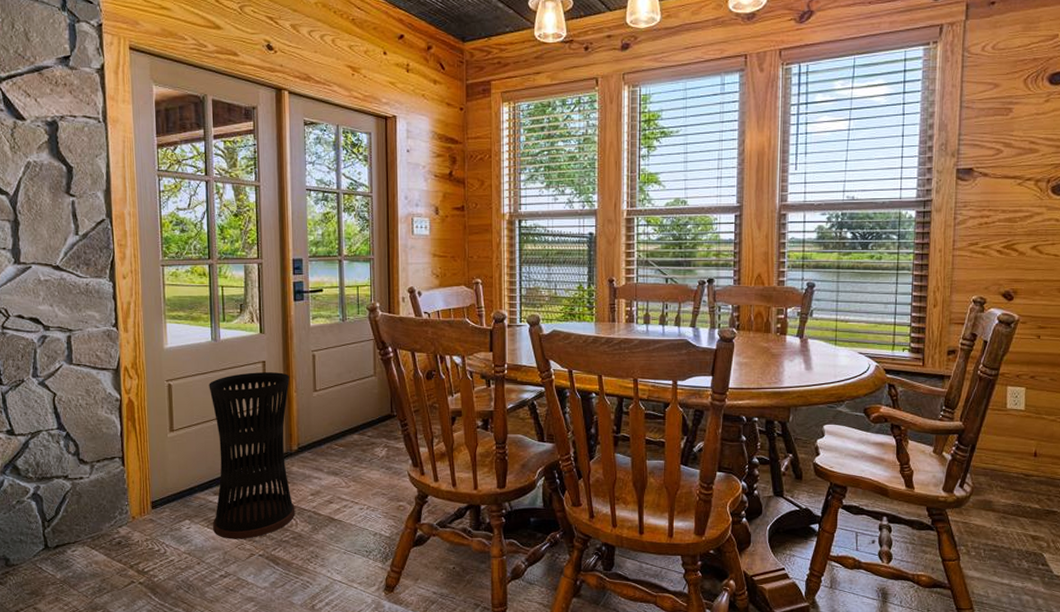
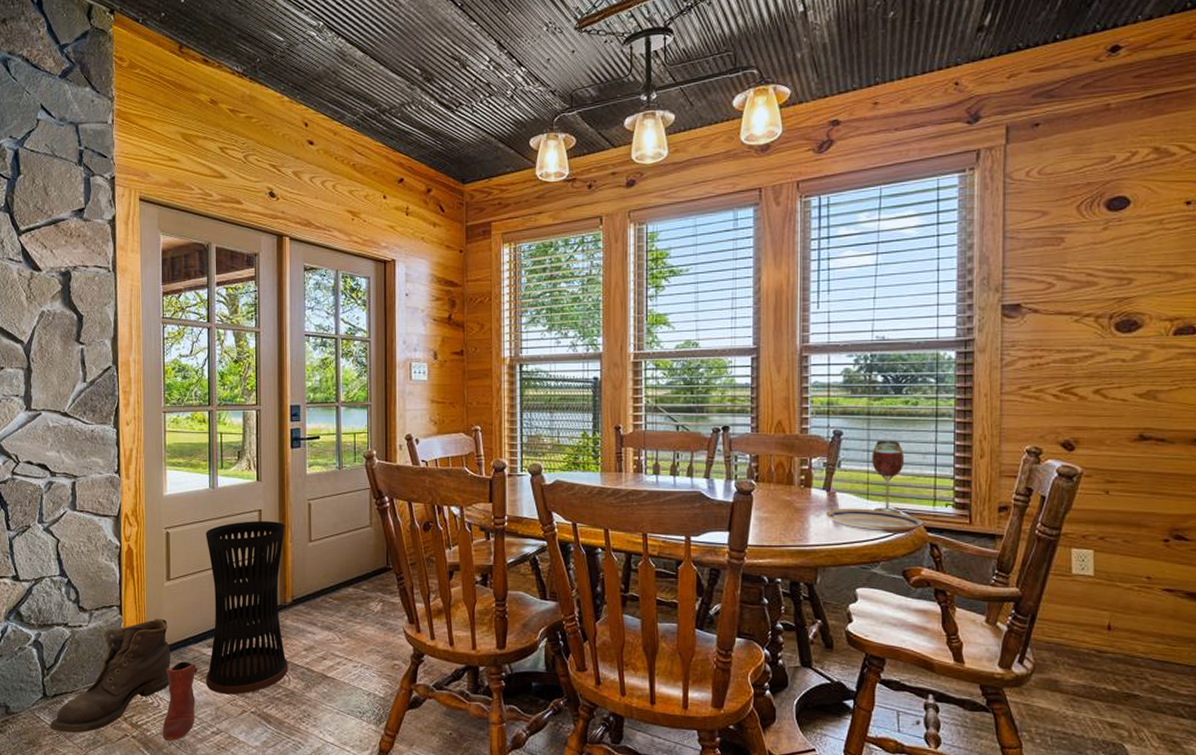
boot: none [53,468,176,582] -> present [50,618,170,733]
boot: none [169,509,205,586] -> present [162,661,198,741]
plate: none [799,353,883,376] -> present [826,508,923,535]
wineglass: none [840,292,869,358] -> present [872,441,905,514]

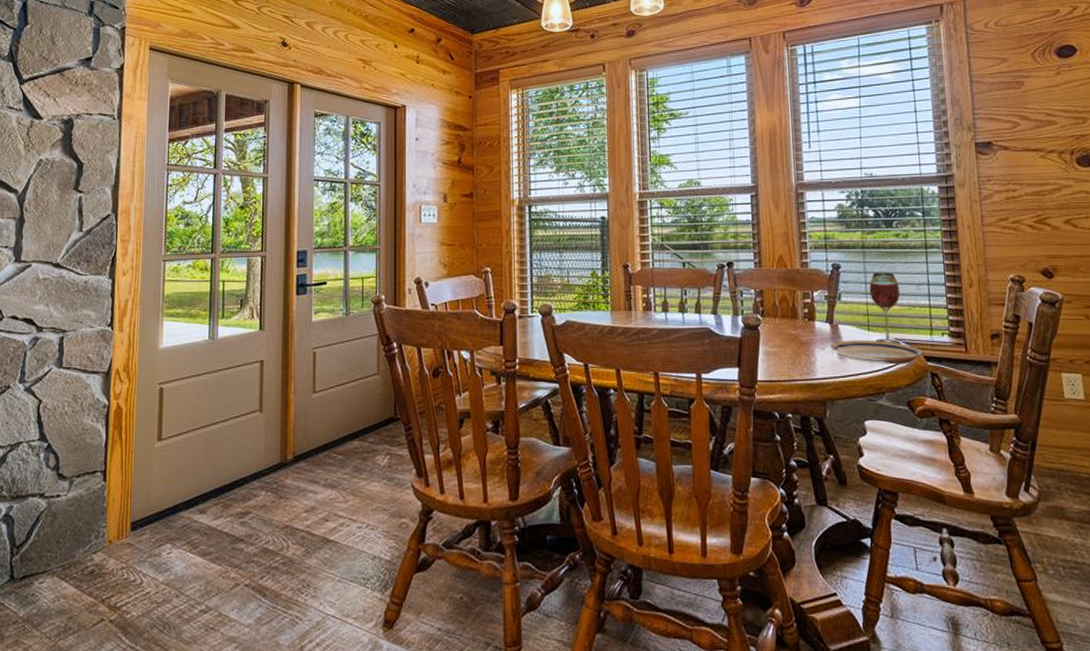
boot: present [50,618,170,733] -> none [15,483,158,621]
boot: present [162,661,198,741] -> none [144,531,188,624]
umbrella stand: present [205,521,288,695] -> none [196,372,288,566]

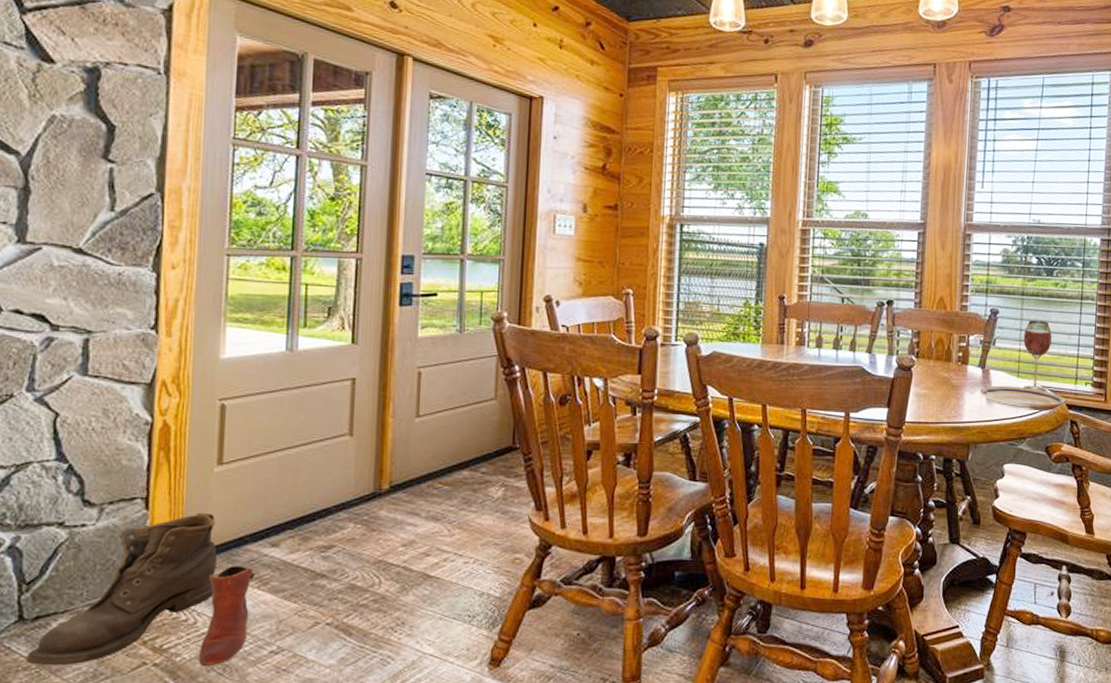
boot: none [15,483,158,621] -> present [26,512,217,666]
boot: none [144,531,188,624] -> present [198,566,256,667]

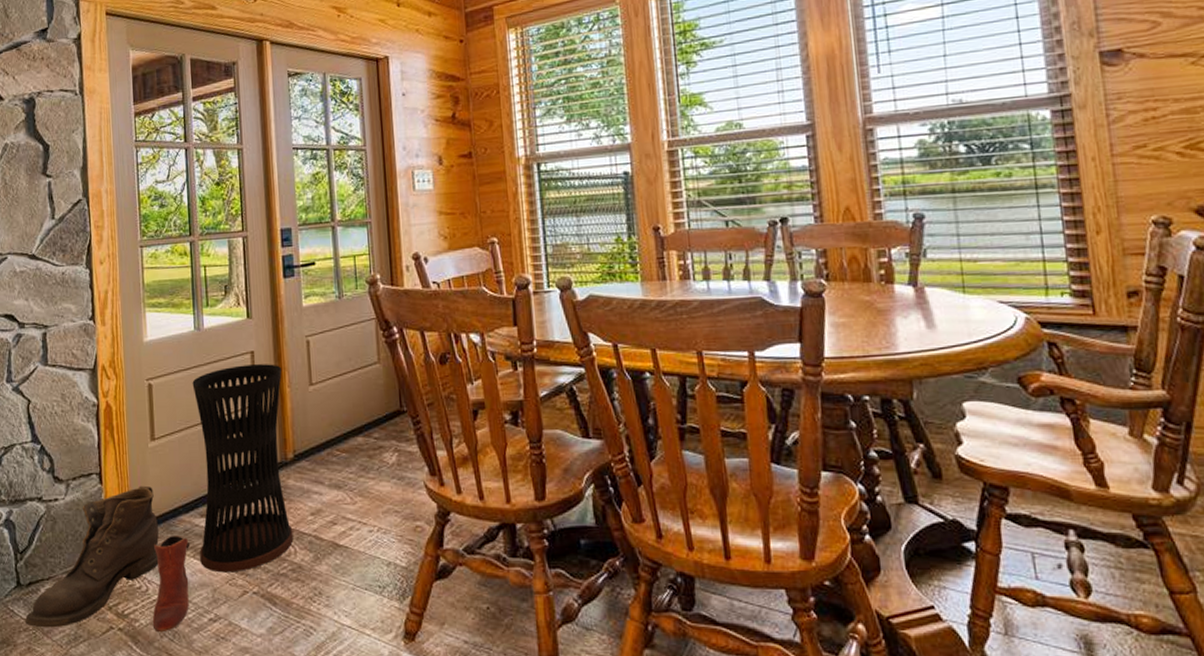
umbrella stand: none [266,391,386,604] -> present [192,364,294,573]
plate: present [980,385,1066,412] -> none [915,304,1036,334]
wineglass: present [1023,320,1053,392] -> none [963,221,1008,309]

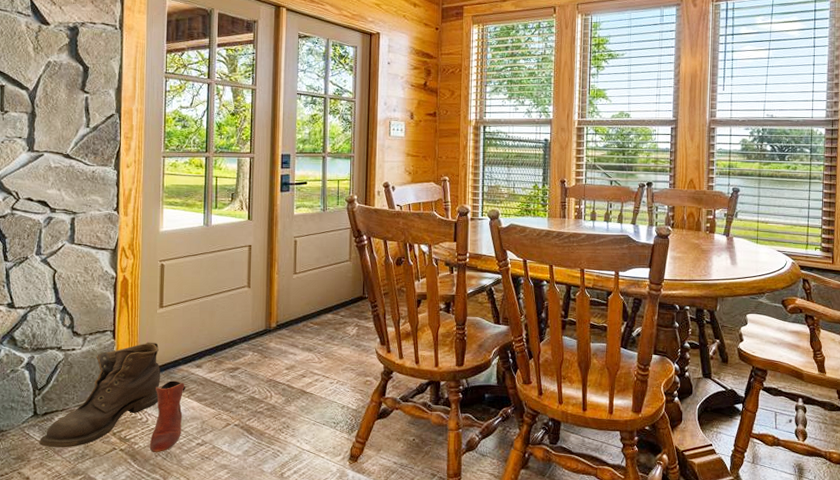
umbrella stand: present [192,364,294,573] -> none [193,255,272,410]

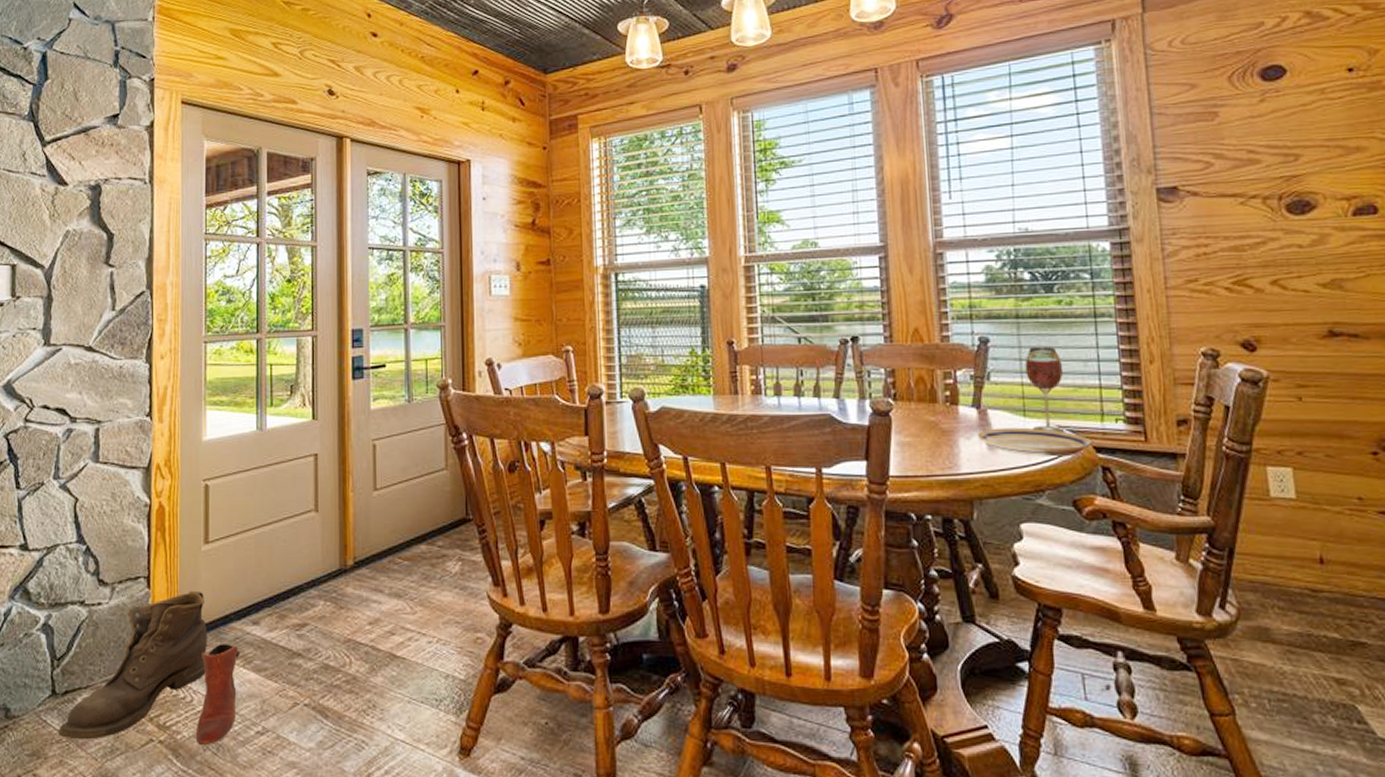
plate: none [726,250,798,272] -> present [978,427,1092,458]
wineglass: none [761,197,786,255] -> present [1025,347,1065,433]

